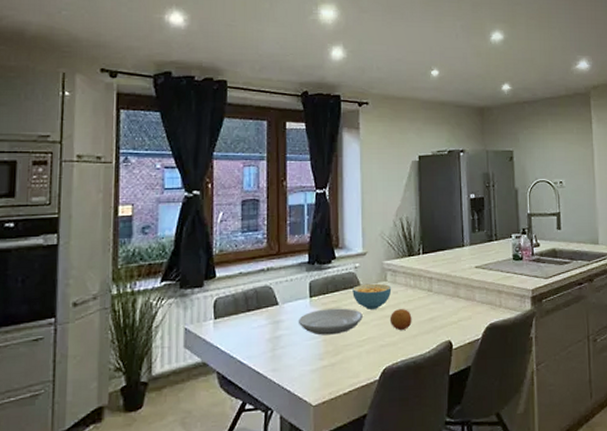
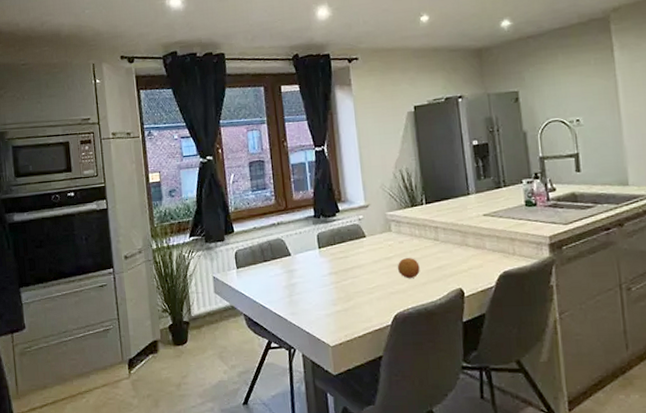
plate: present [298,308,363,335] -> none [310,258,371,283]
cereal bowl: present [352,283,392,309] -> none [358,234,397,259]

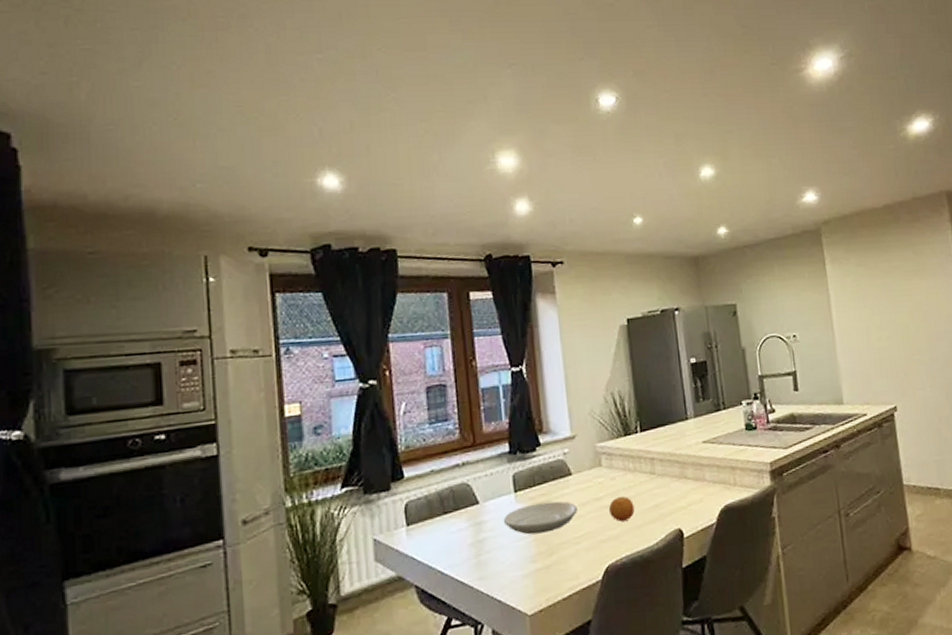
plate: none [310,258,371,283] -> present [503,501,578,535]

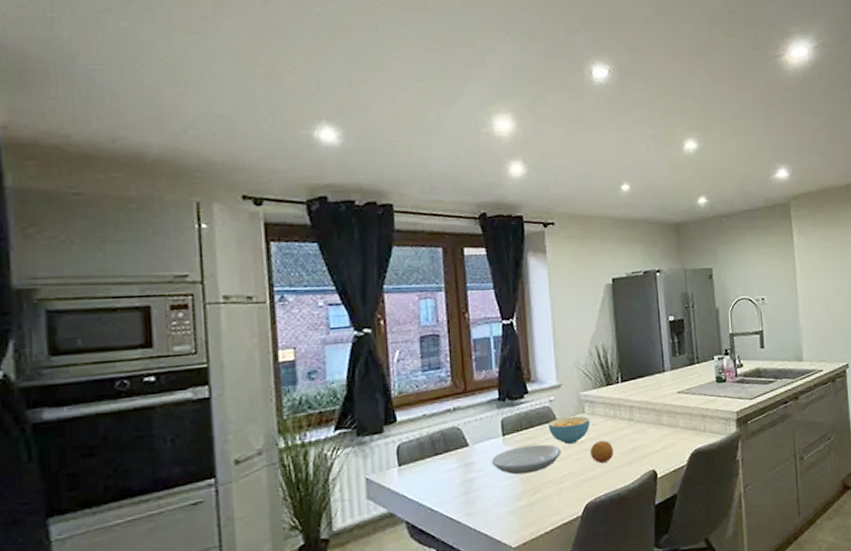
cereal bowl: none [563,469,608,501] -> present [548,416,591,444]

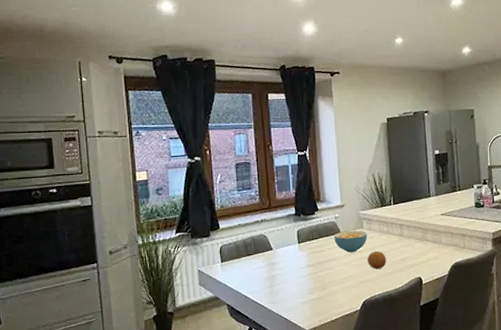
plate: present [491,444,561,475] -> none [289,251,344,274]

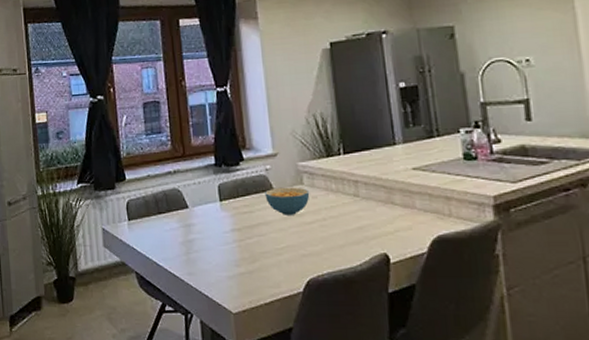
fruit: present [367,251,386,269] -> none [310,216,337,239]

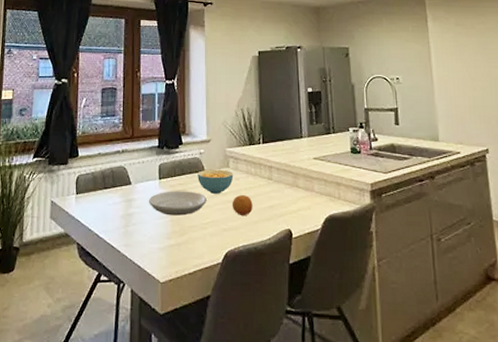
plate: none [209,213,279,241] -> present [148,191,207,216]
fruit: none [310,216,337,239] -> present [232,195,253,215]

